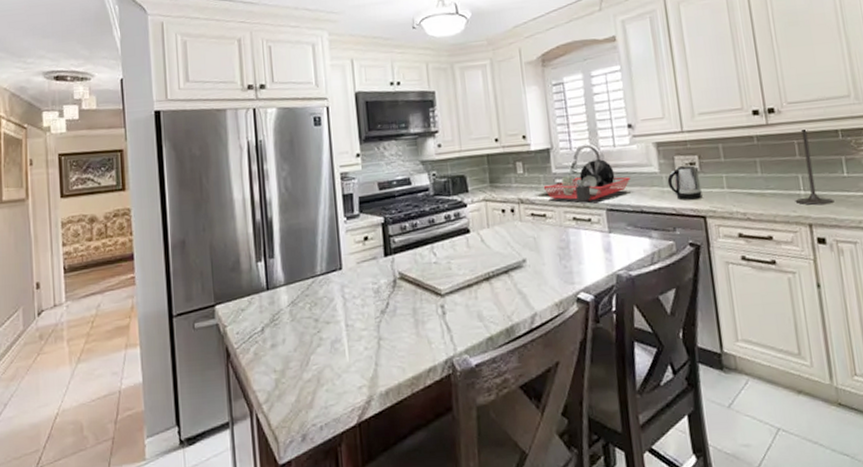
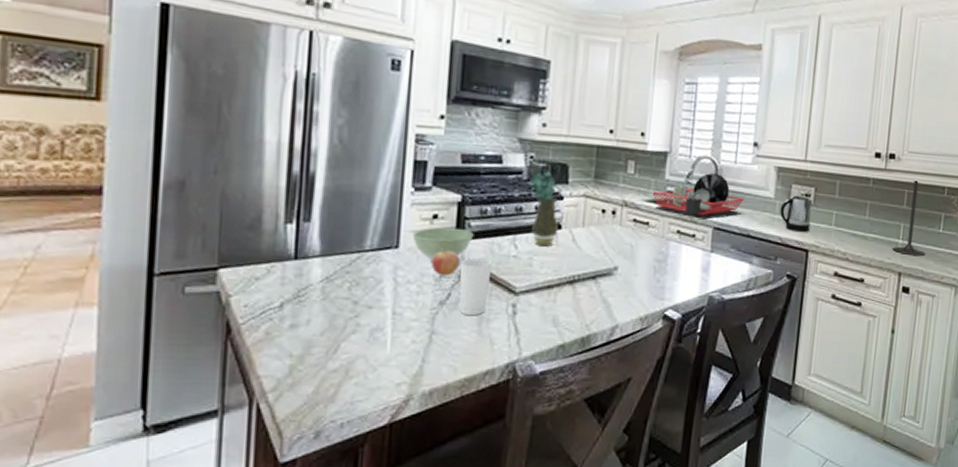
bowl: none [351,245,399,279] -> present [412,227,474,264]
fruit: none [369,265,392,289] -> present [432,249,461,277]
cup: none [392,268,420,321] -> present [459,258,493,316]
vase: none [436,182,468,251] -> present [530,167,559,247]

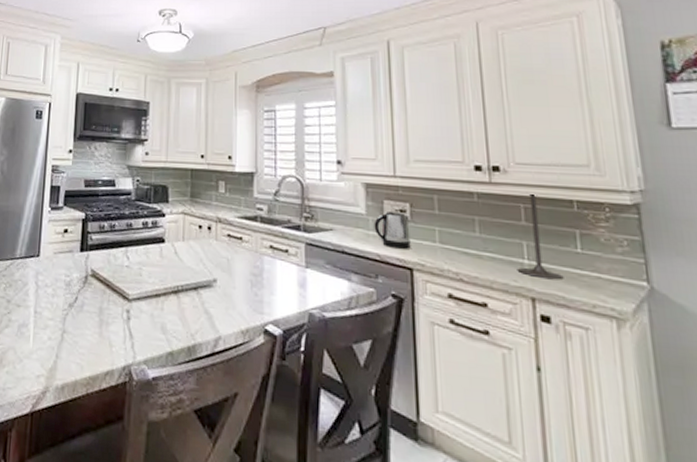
bowl: present [412,227,474,264] -> none [49,240,95,271]
fruit: present [432,249,461,277] -> none [63,258,85,283]
cup: present [459,258,493,316] -> none [84,266,110,319]
vase: present [530,167,559,247] -> none [137,188,163,258]
dish rack: present [652,173,744,220] -> none [243,191,334,235]

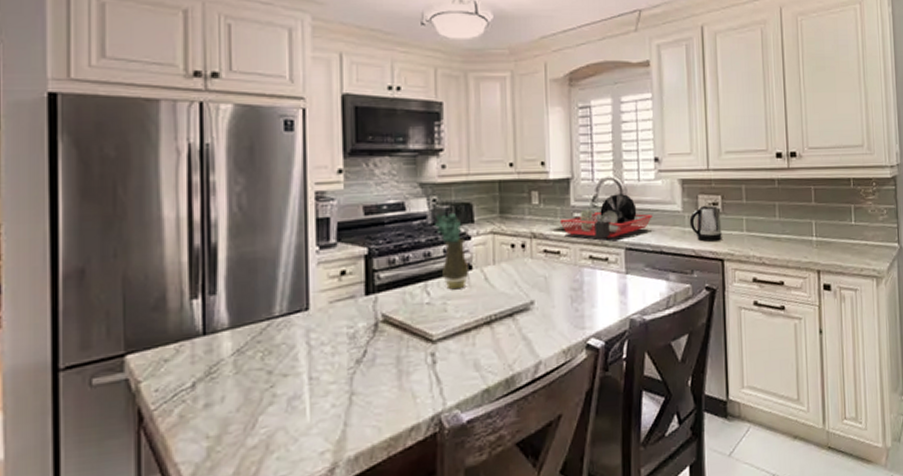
vase: none [137,188,163,258] -> present [435,209,470,290]
dish rack: none [243,191,334,235] -> present [559,194,652,242]
candlestick: present [517,194,564,280] -> none [807,176,841,252]

